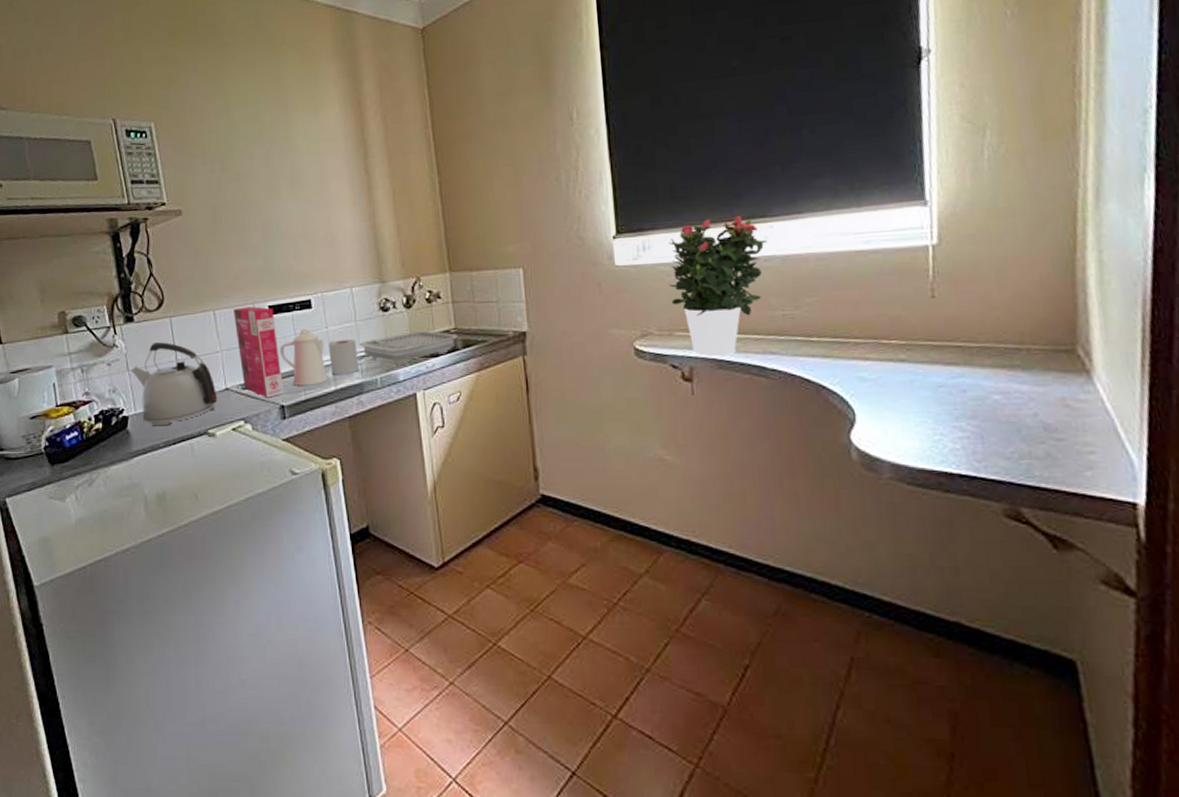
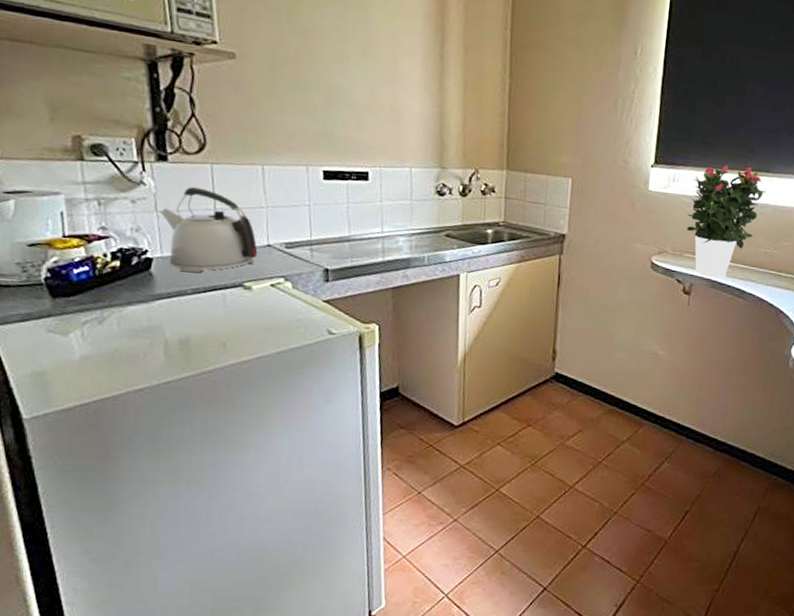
cereal box: present [234,306,285,398] -> none [284,166,331,260]
teapot: present [279,329,328,386] -> none [329,199,377,254]
paper towel roll: present [328,338,360,376] -> none [380,215,409,249]
dish rack: present [359,330,458,366] -> none [411,218,505,248]

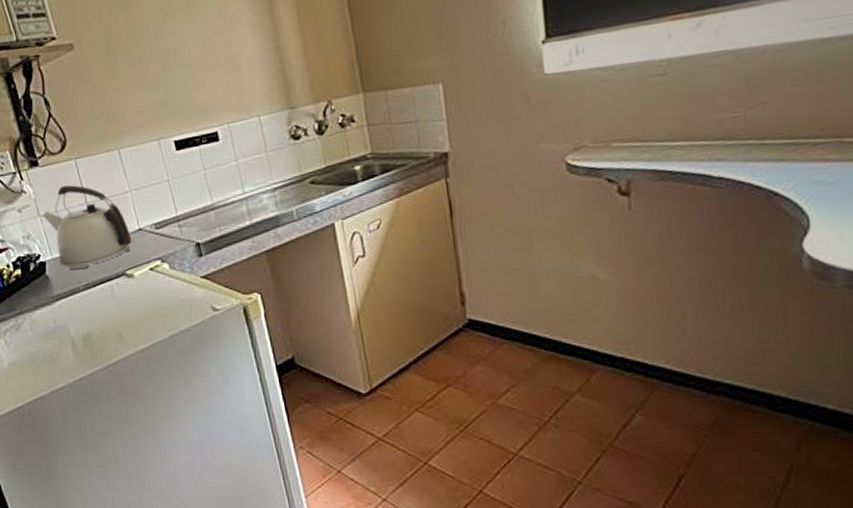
potted flower: present [686,165,766,278] -> none [604,7,718,168]

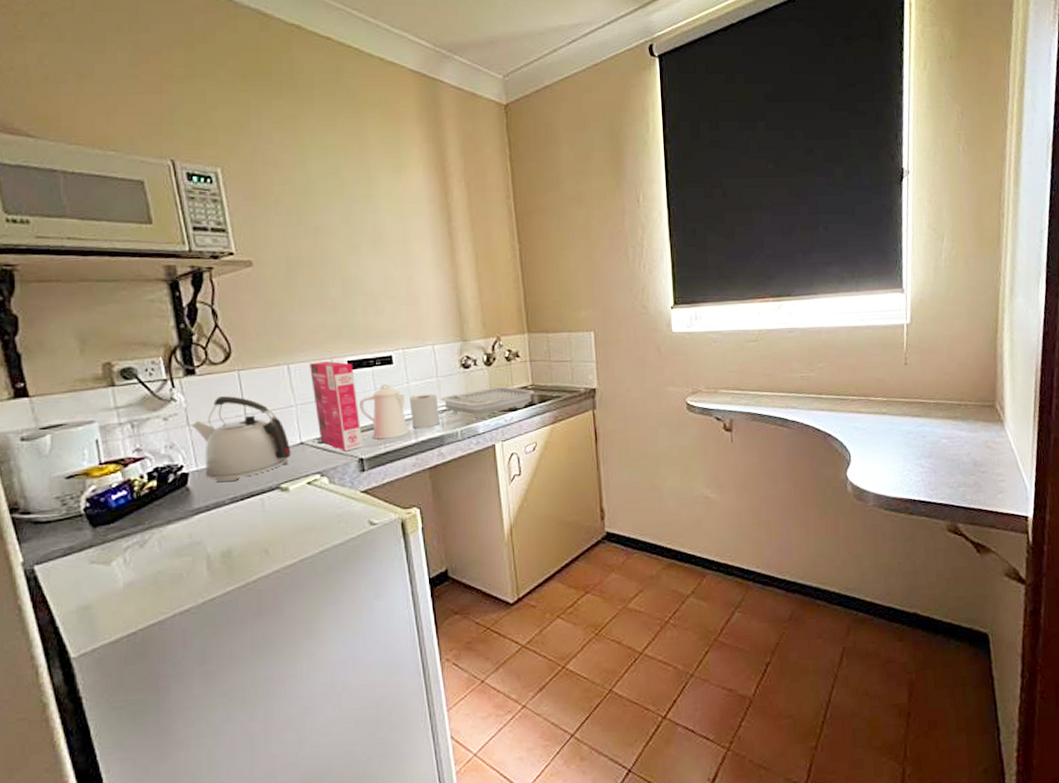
cereal box: none [138,142,199,236] -> present [310,361,364,452]
teapot: none [189,162,243,223] -> present [358,384,409,439]
paper towel roll: none [239,170,274,210] -> present [409,393,441,429]
dish rack: none [271,157,375,196] -> present [440,386,535,420]

